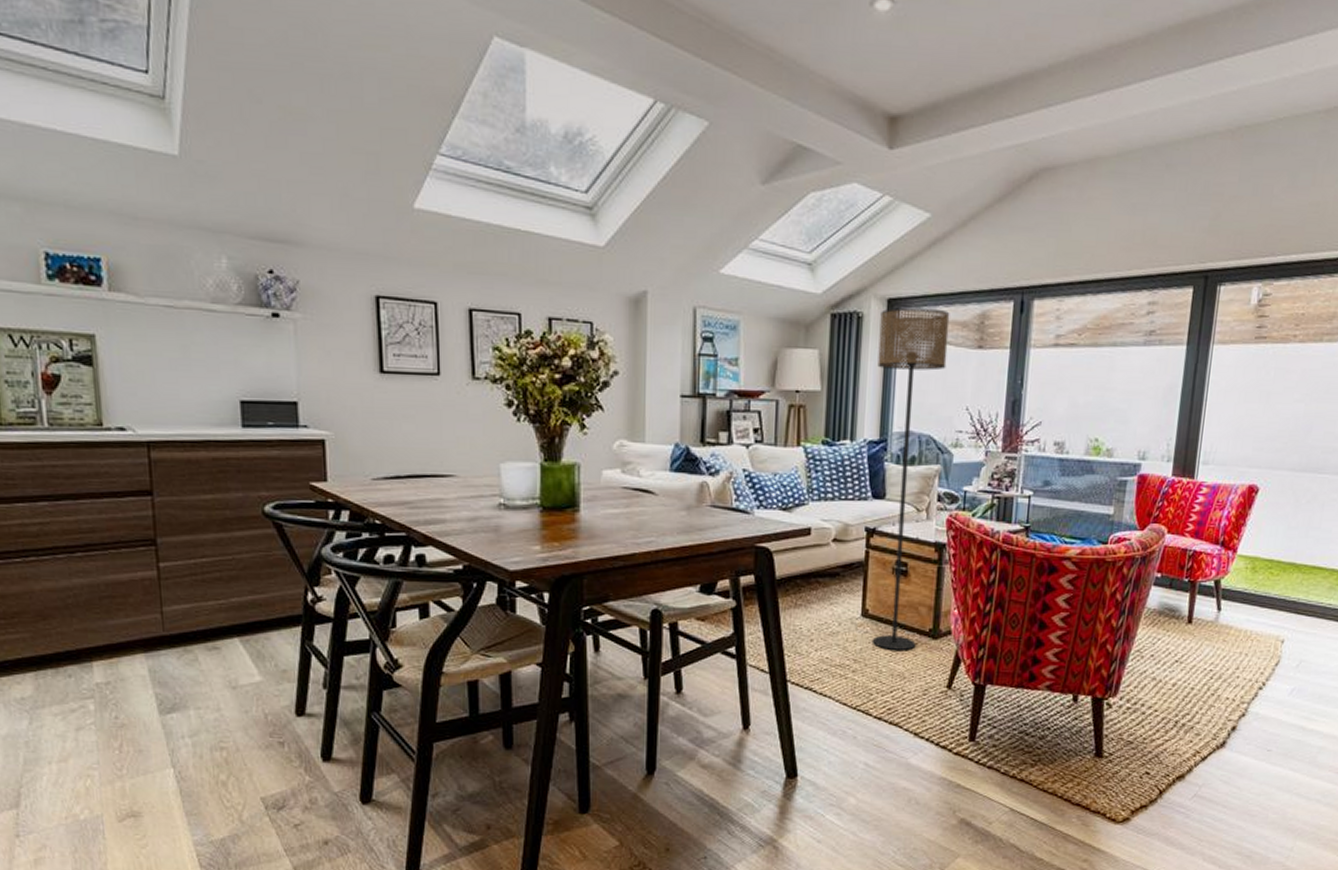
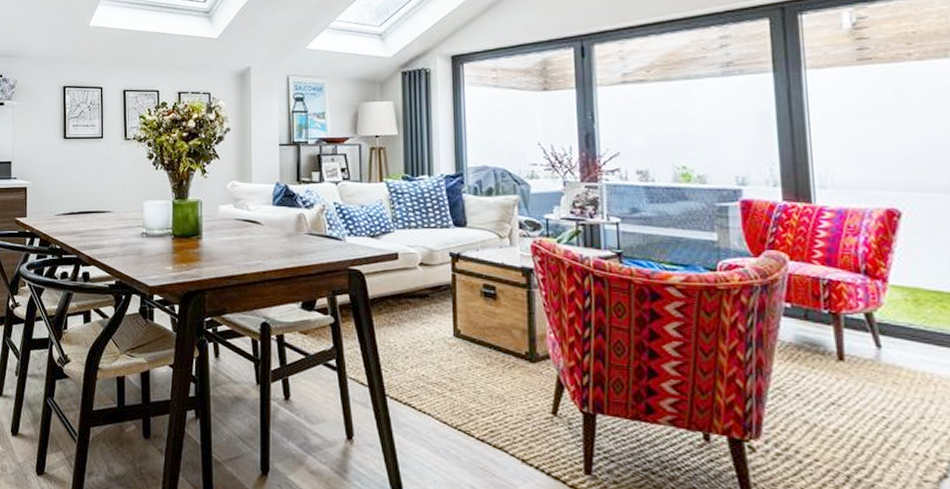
floor lamp: present [873,307,950,650] -> none [446,60,514,372]

